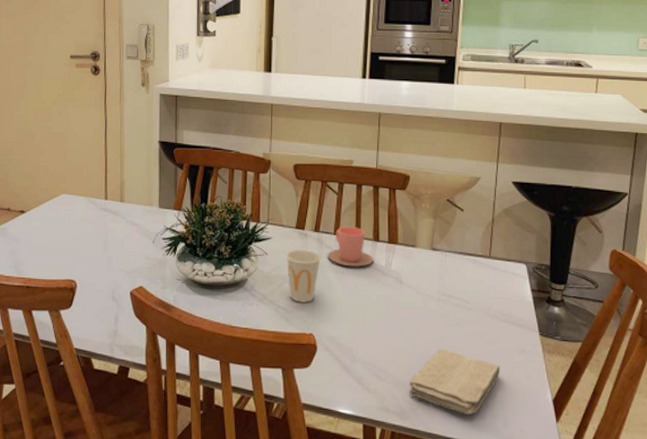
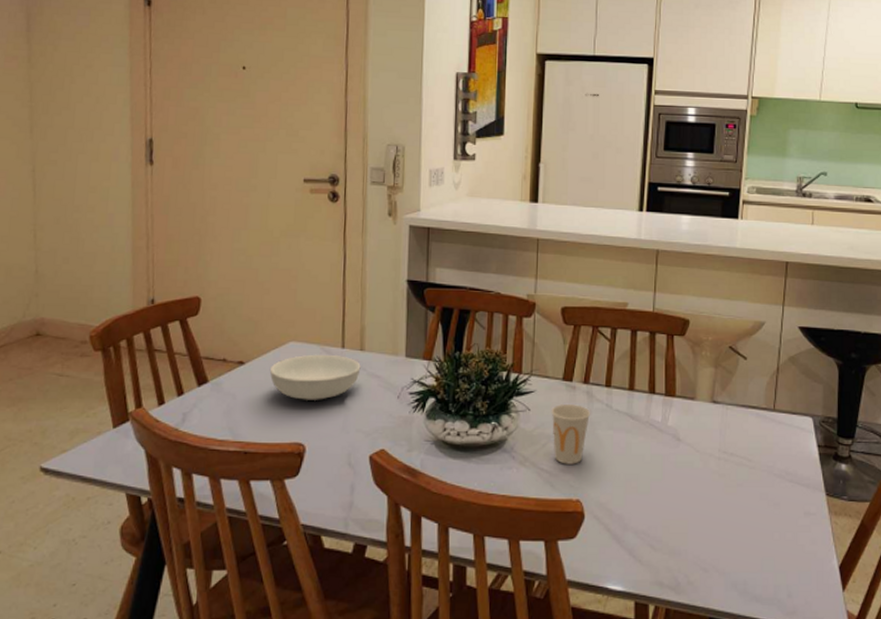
serving bowl: none [45,205,121,244] -> present [269,354,361,400]
cup: present [327,226,373,267] -> none [597,377,648,423]
washcloth: present [409,348,501,416] -> none [686,512,784,587]

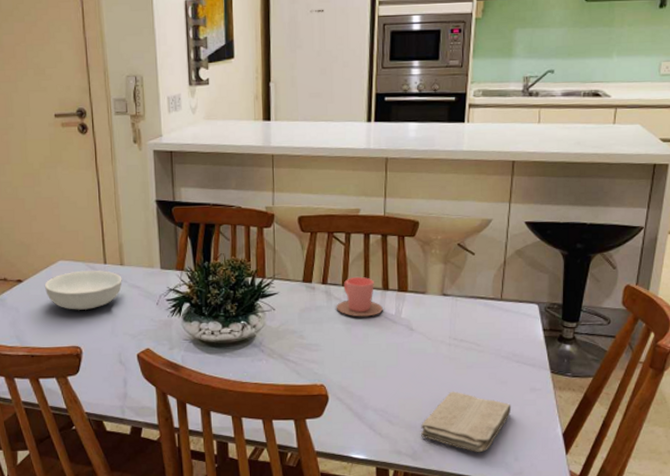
cup: present [551,404,591,464] -> none [294,303,330,355]
cup: none [597,377,648,423] -> present [336,276,383,317]
washcloth: none [686,512,784,587] -> present [421,391,512,453]

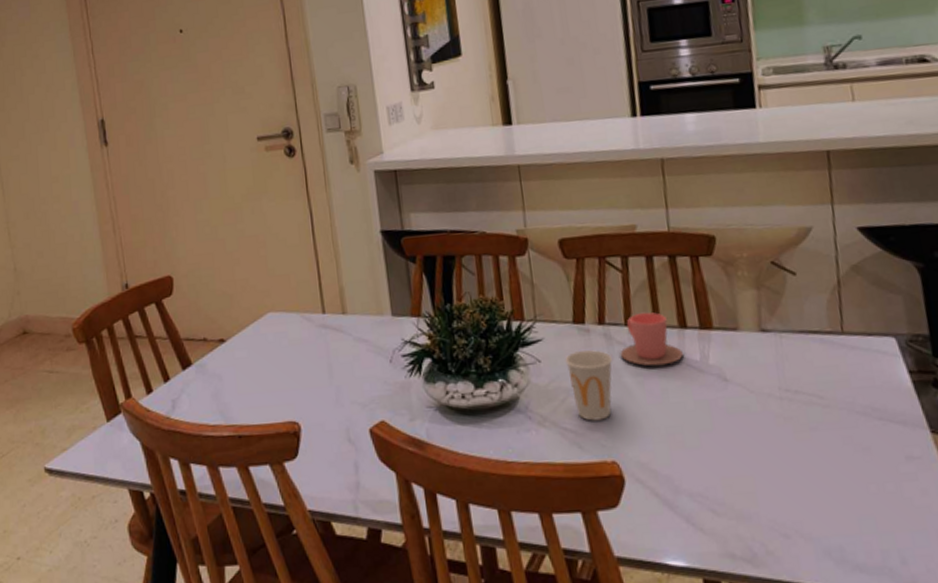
serving bowl: present [44,270,122,310] -> none [251,322,346,374]
cup: none [294,303,330,355] -> present [565,350,613,421]
washcloth: present [421,391,512,453] -> none [757,464,884,554]

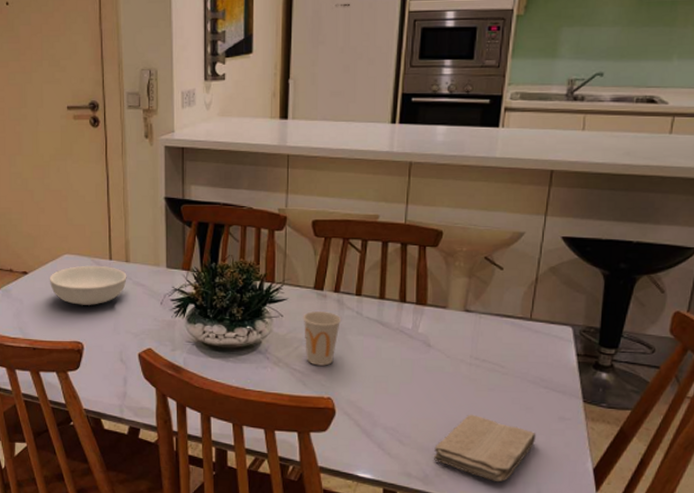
serving bowl: none [251,322,346,374] -> present [49,265,127,305]
cup: present [620,312,683,366] -> none [348,286,399,329]
washcloth: none [757,464,884,554] -> present [434,414,536,482]

